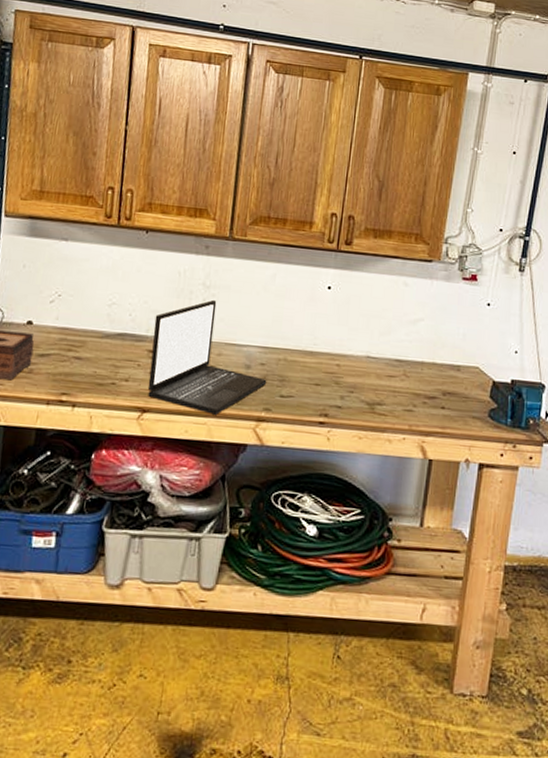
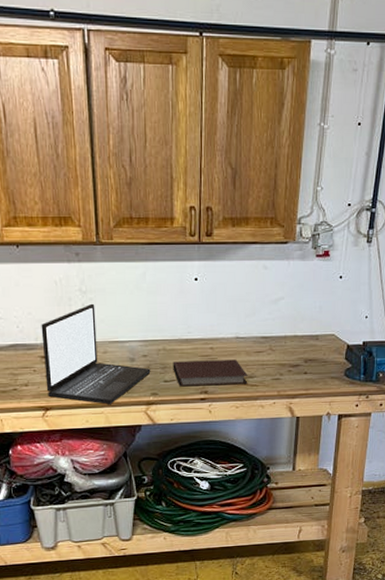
notebook: none [292,375,376,412] -> present [173,359,248,387]

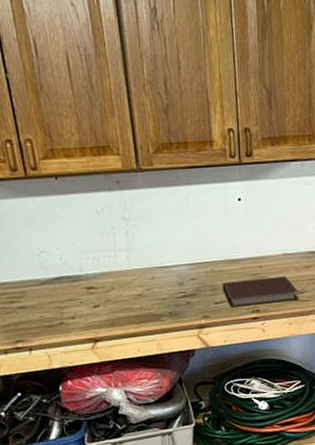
laptop: present [41,303,151,405] -> none [85,230,201,332]

